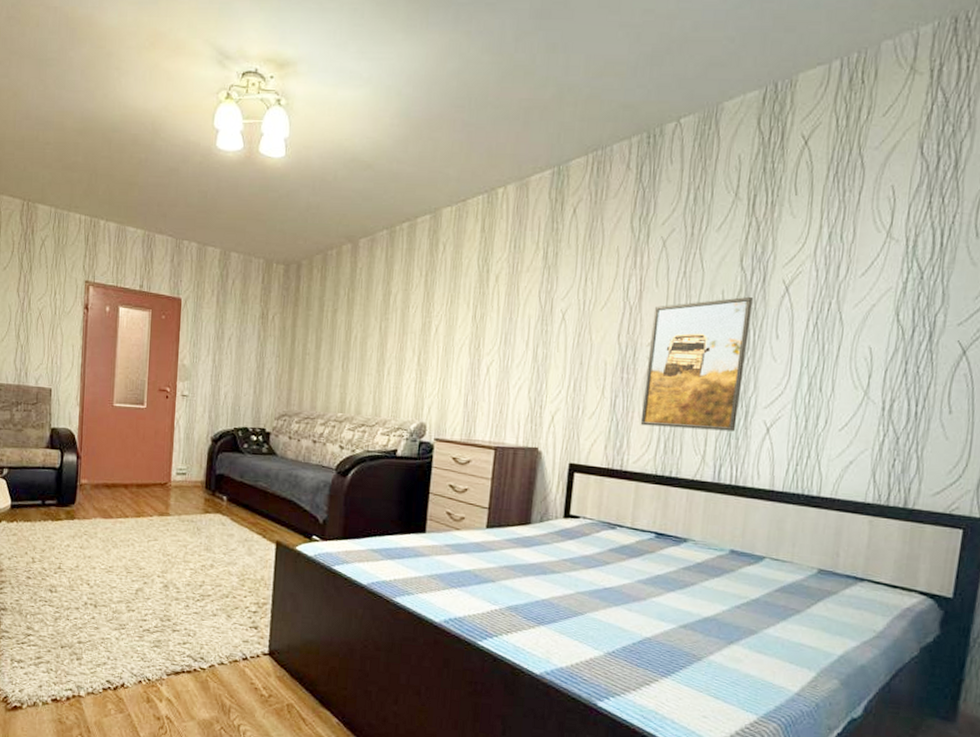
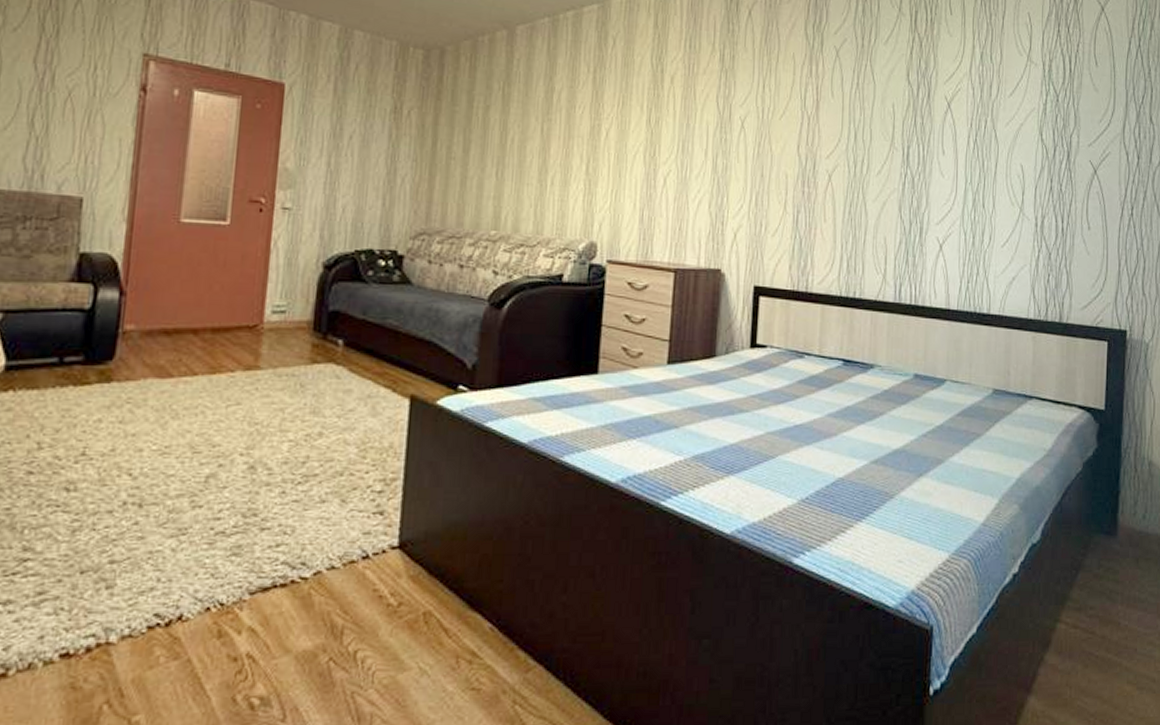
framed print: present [640,296,753,432] -> none [823,111,920,249]

